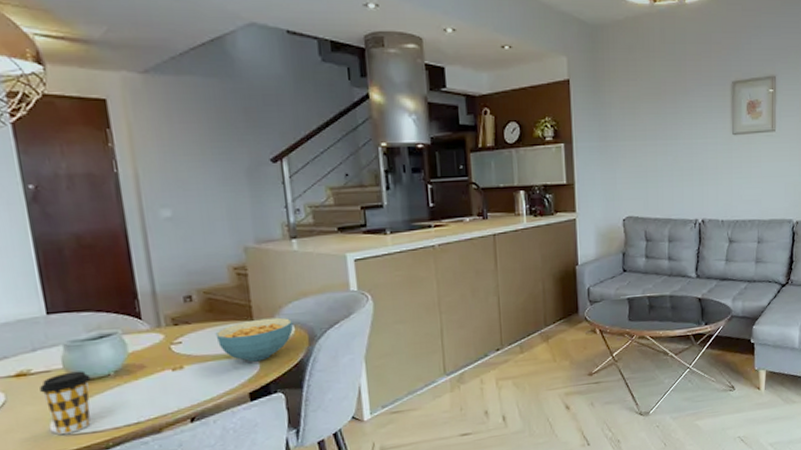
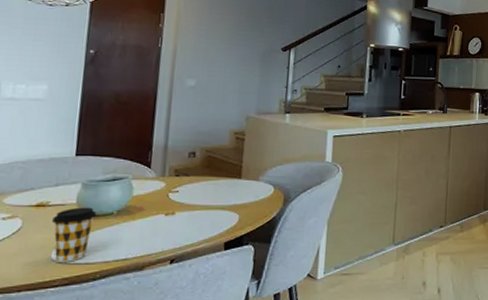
cereal bowl: present [215,317,294,362] -> none [207,178,274,215]

